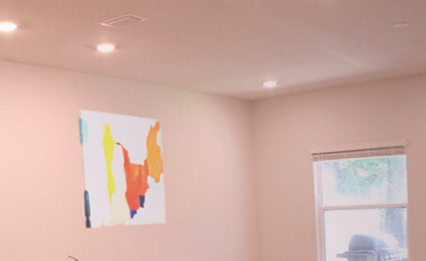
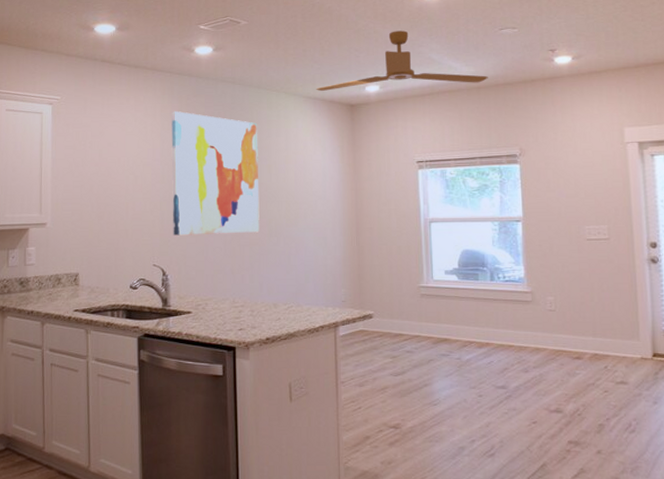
ceiling fan: none [216,26,379,87] -> present [316,30,488,91]

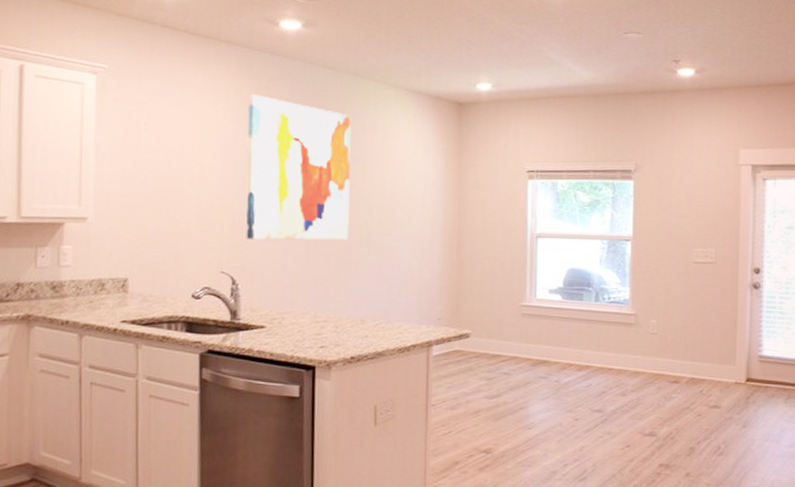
ceiling fan: present [316,30,488,91] -> none [421,23,609,90]

